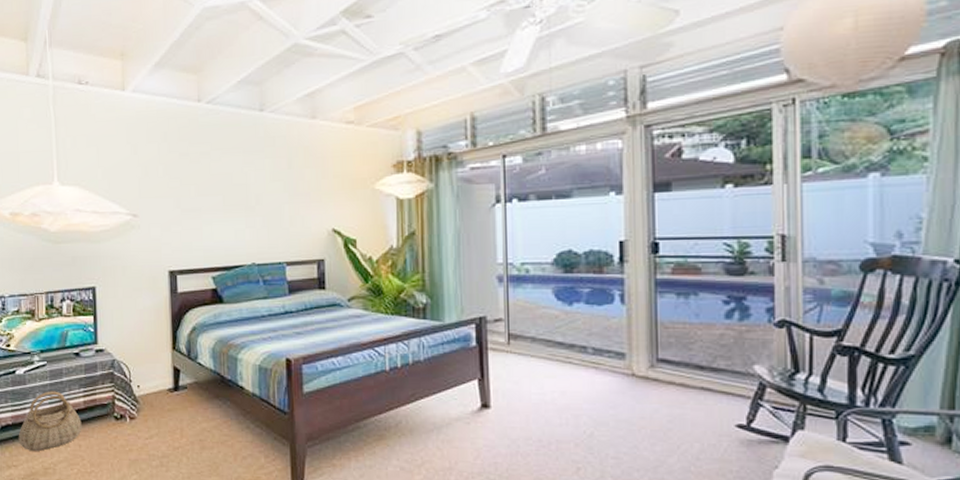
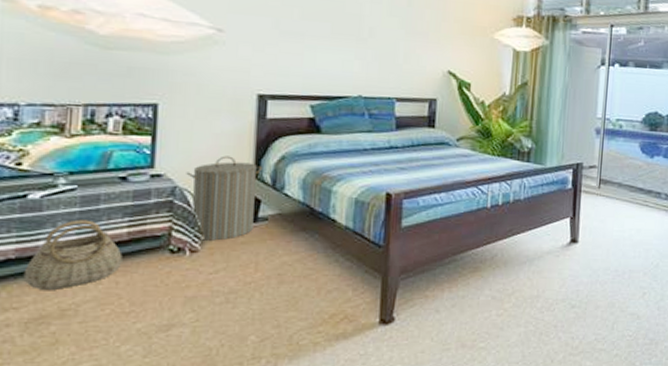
laundry hamper: none [121,330,179,409] -> present [186,156,263,241]

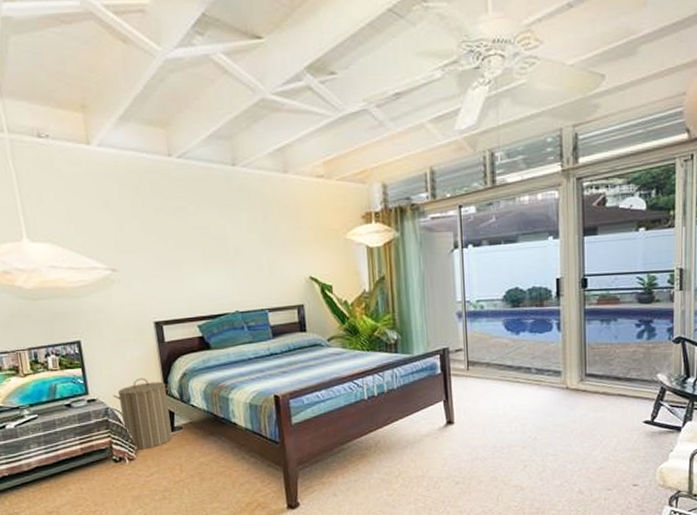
basket: present [23,219,123,290] -> none [16,441,82,498]

